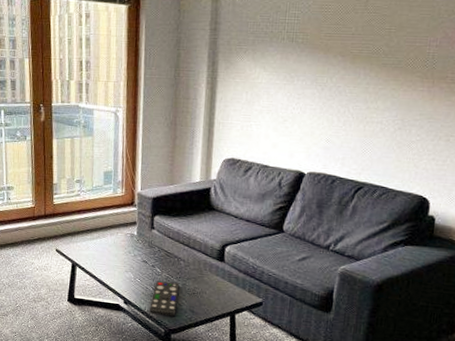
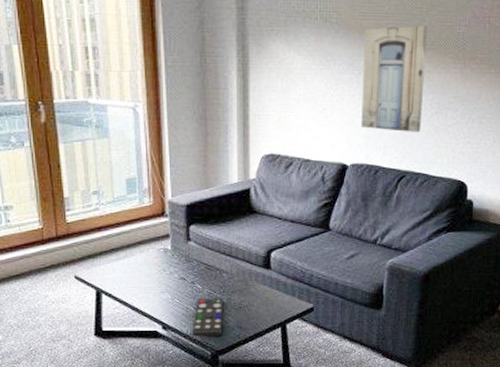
wall art: none [321,45,396,147] -> present [361,25,428,133]

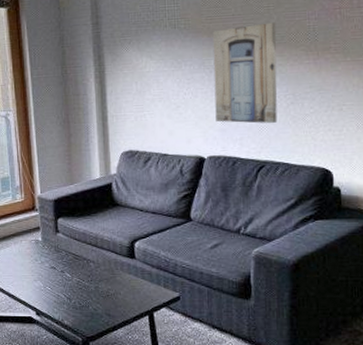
remote control: present [192,298,224,337] -> none [63,286,92,323]

